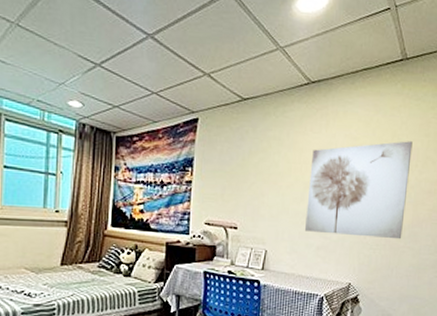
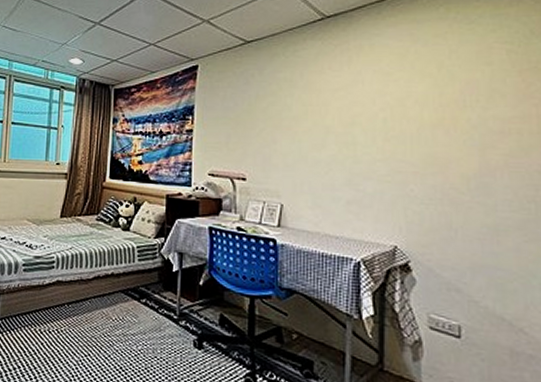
wall art: present [305,141,413,240] -> none [330,72,469,192]

